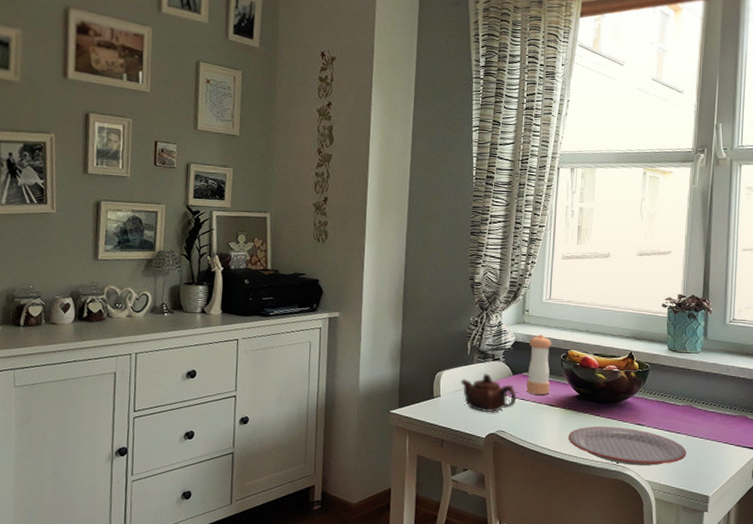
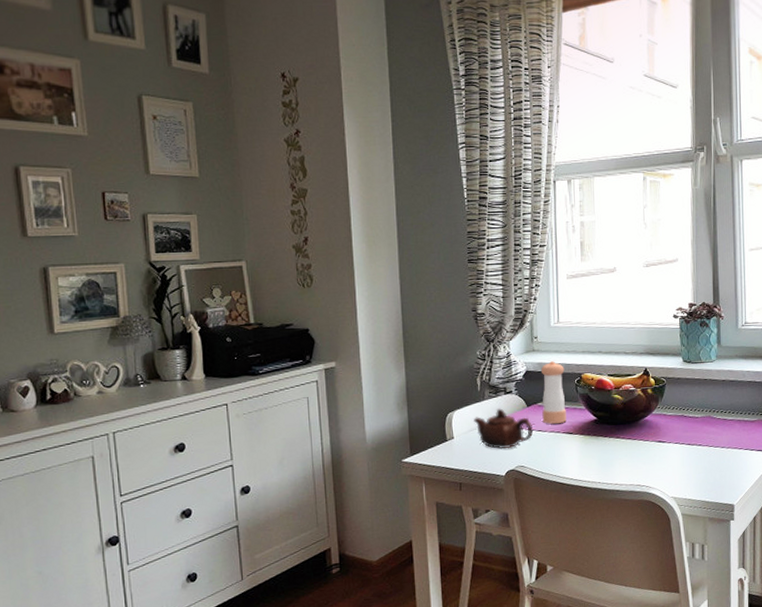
plate: present [568,426,686,466] -> none [590,446,709,484]

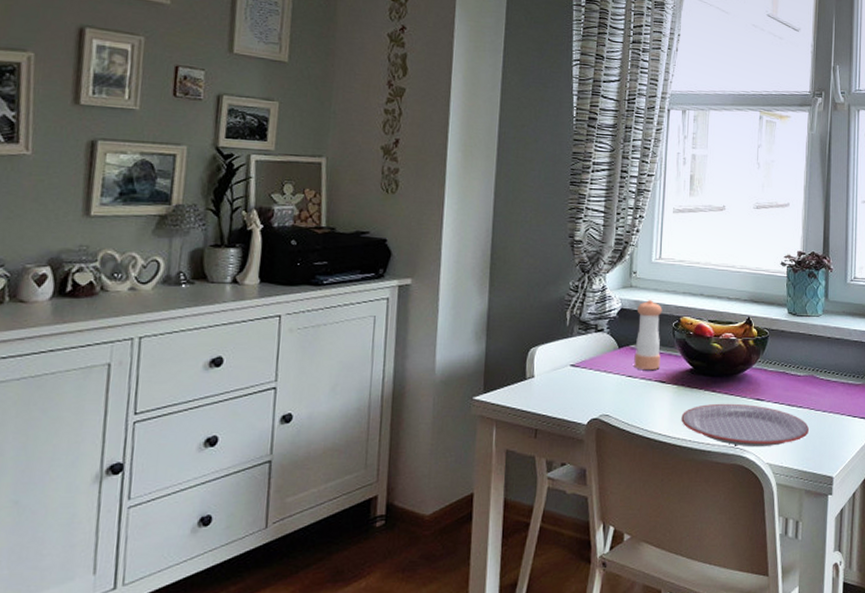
teapot: present [474,408,534,450] -> none [558,347,623,394]
plate: none [590,446,709,484] -> present [681,403,809,447]

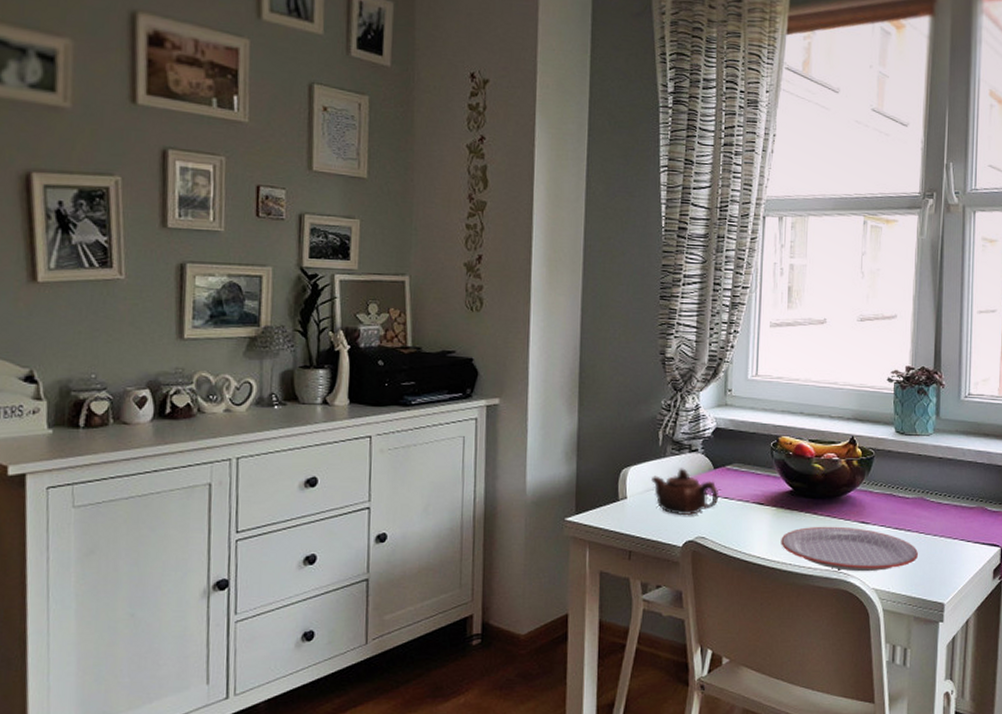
teapot: none [558,347,623,394] -> present [651,468,719,516]
pepper shaker: present [634,300,663,370] -> none [730,419,760,491]

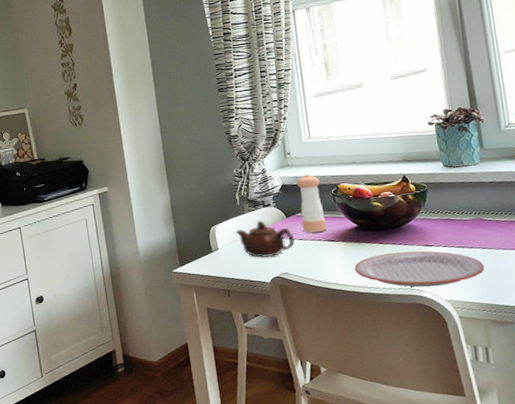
pepper shaker: none [730,419,760,491] -> present [296,174,327,233]

